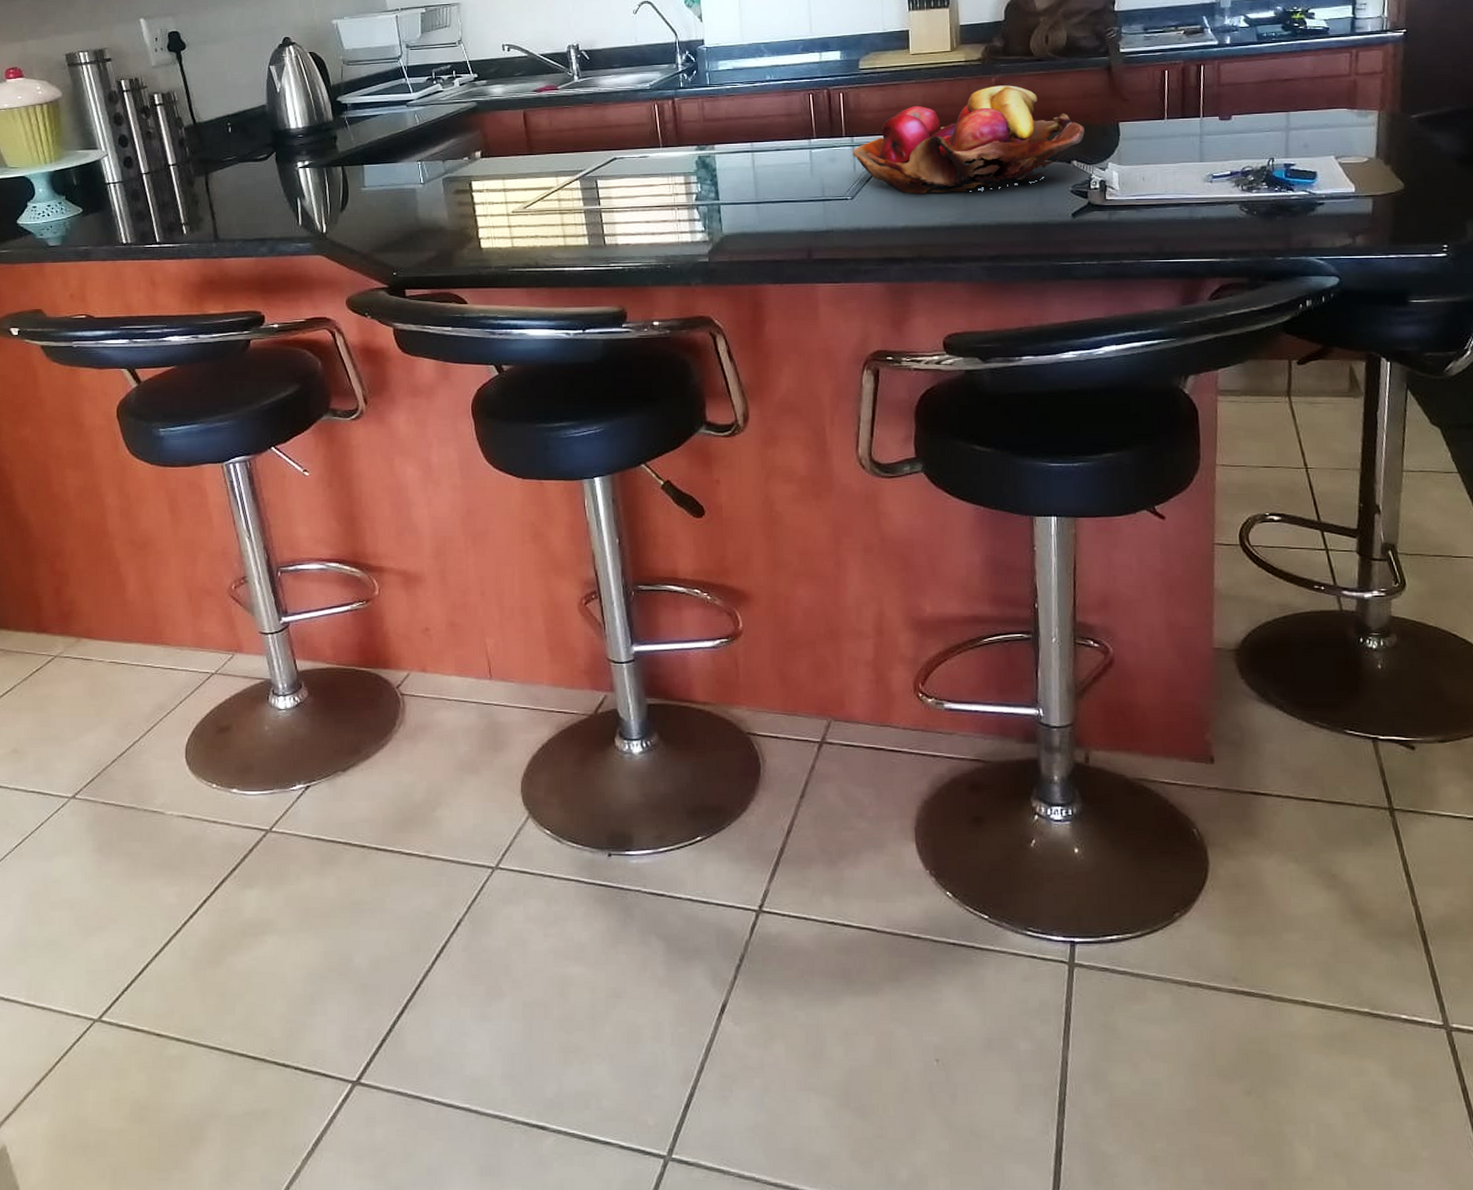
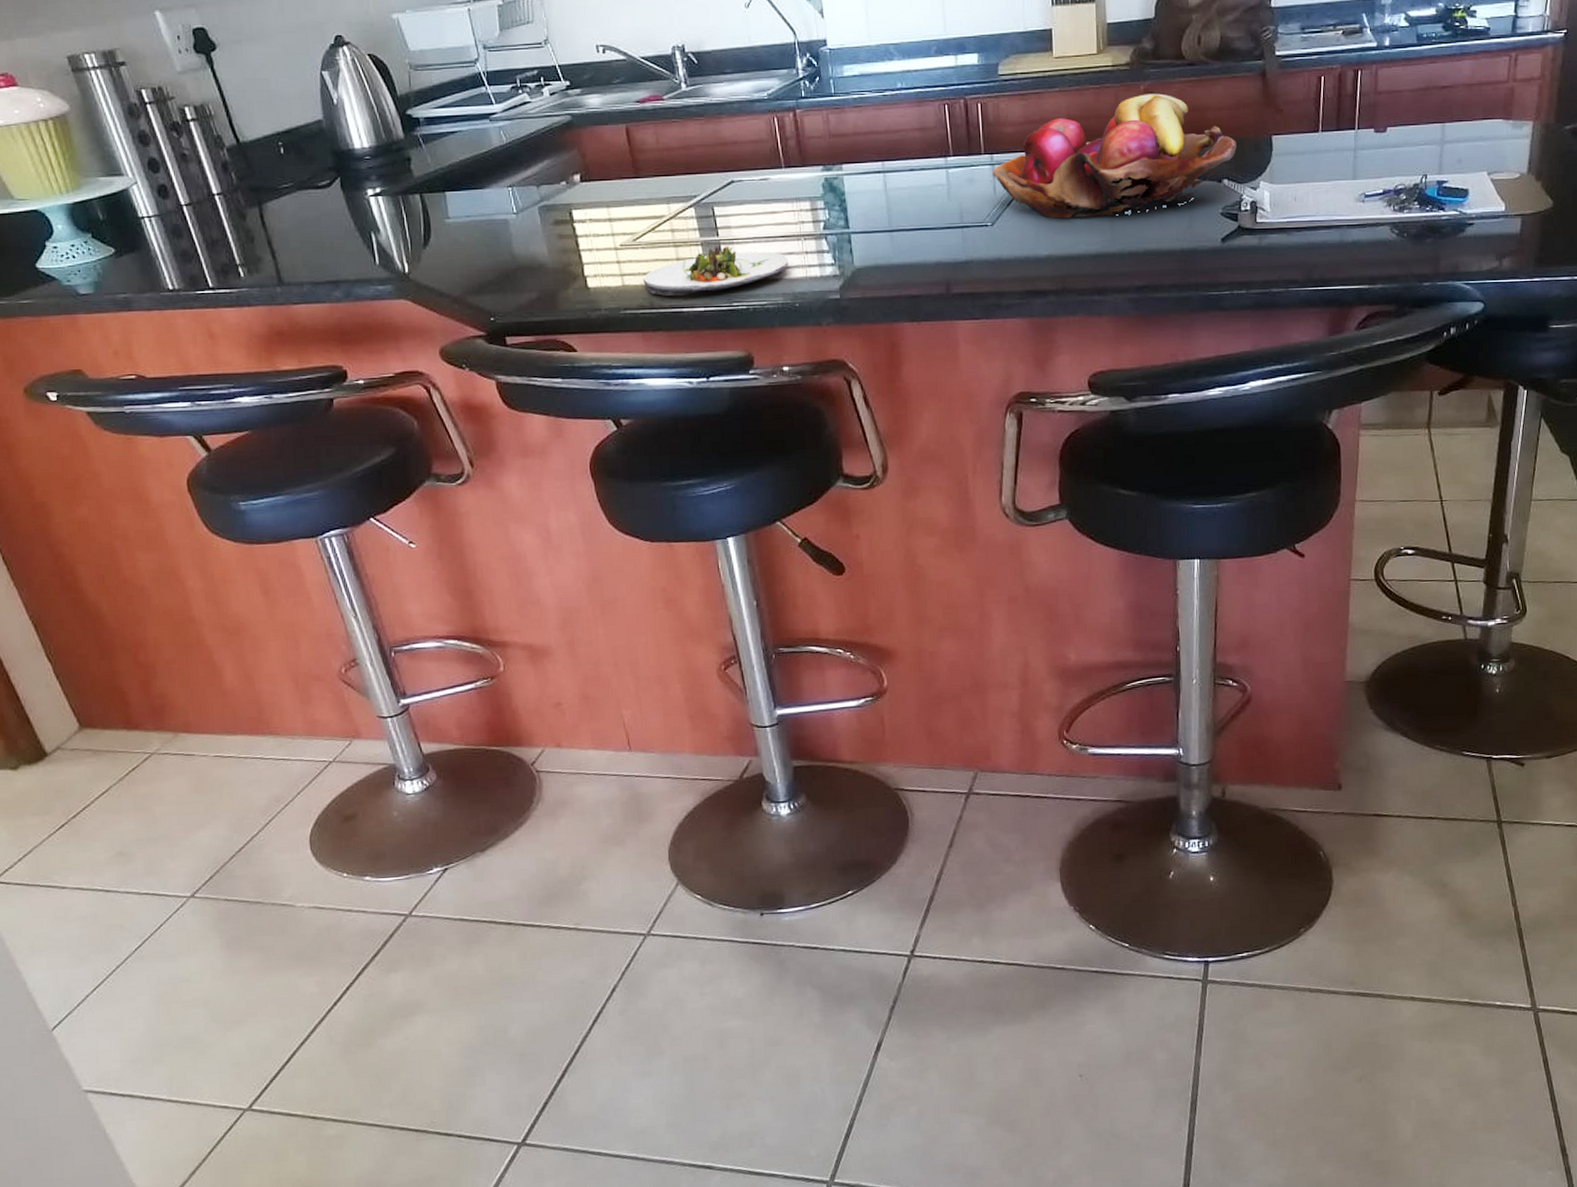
salad plate: none [530,214,662,257] -> present [643,246,789,297]

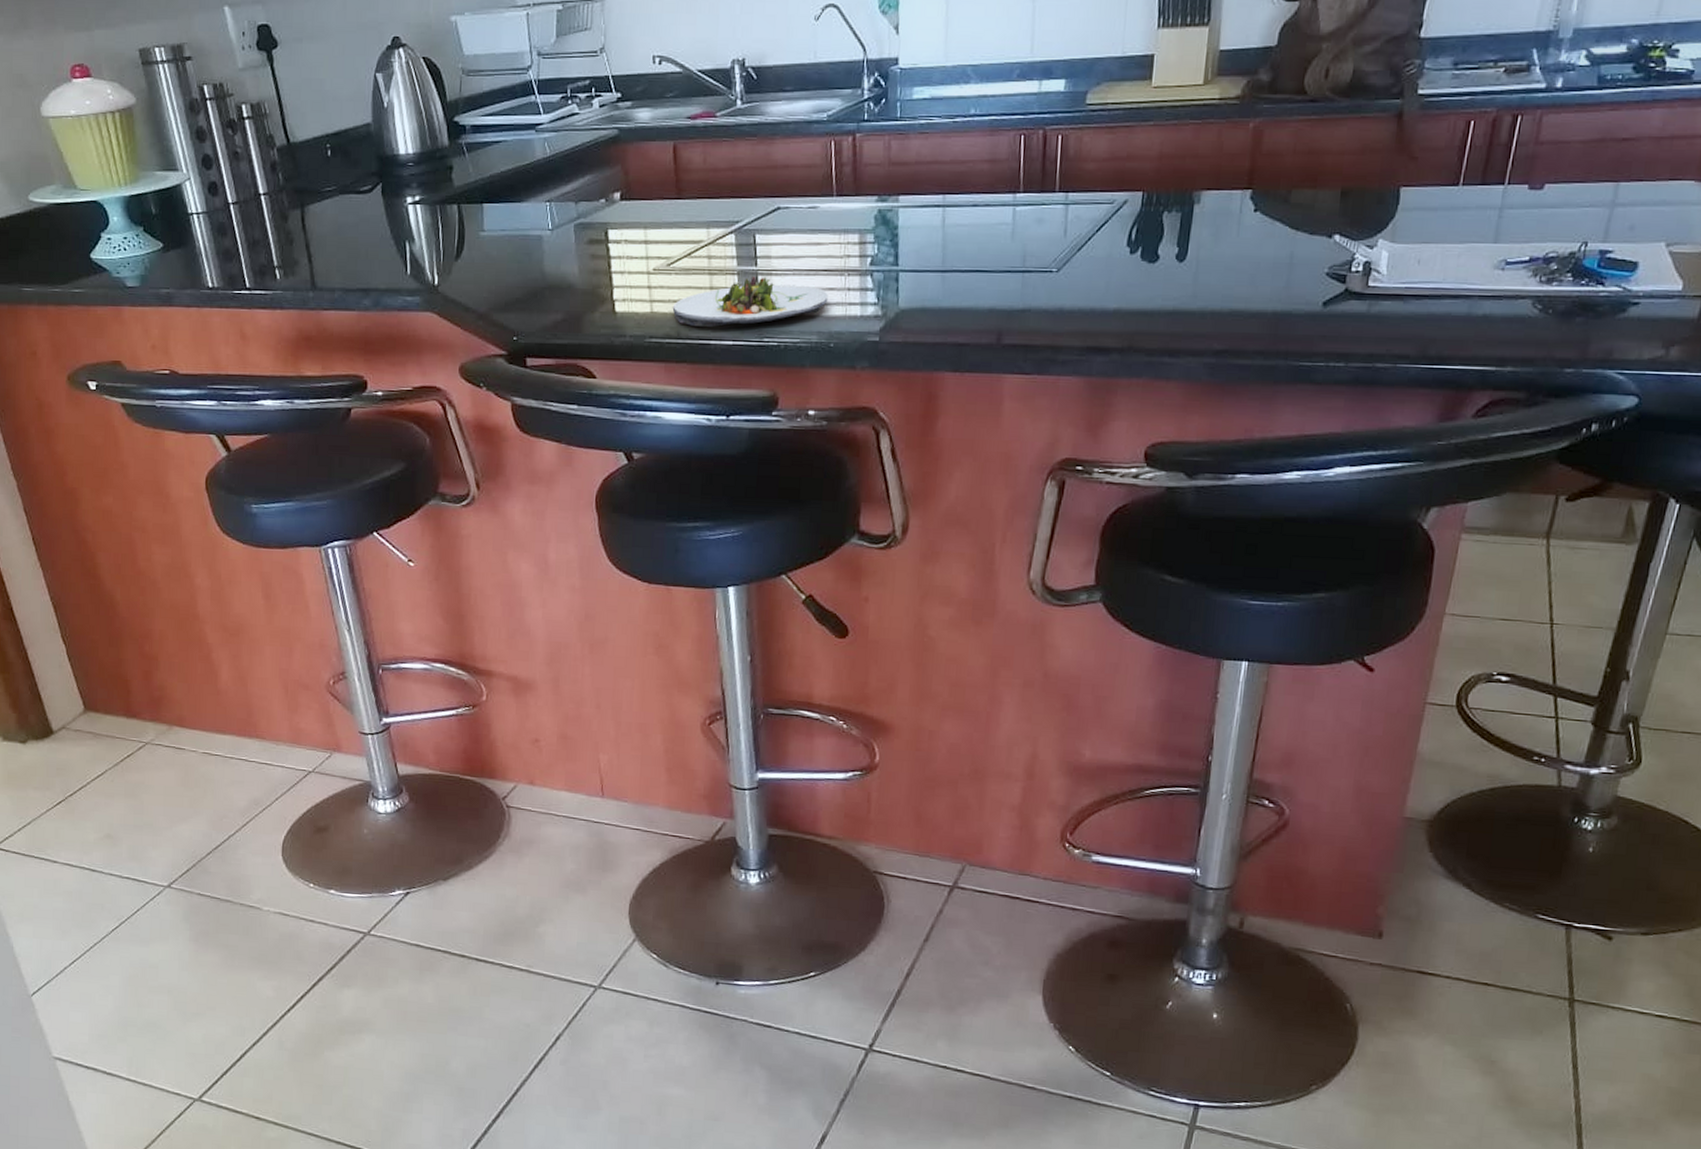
fruit basket: present [992,93,1237,219] -> none [1065,132,1356,269]

